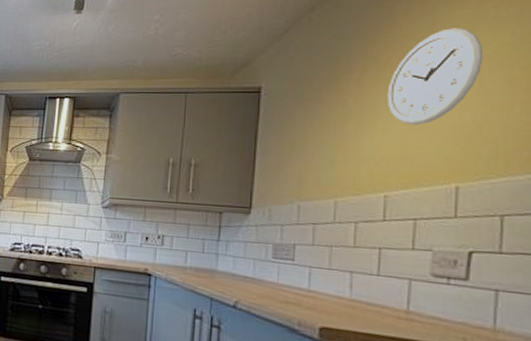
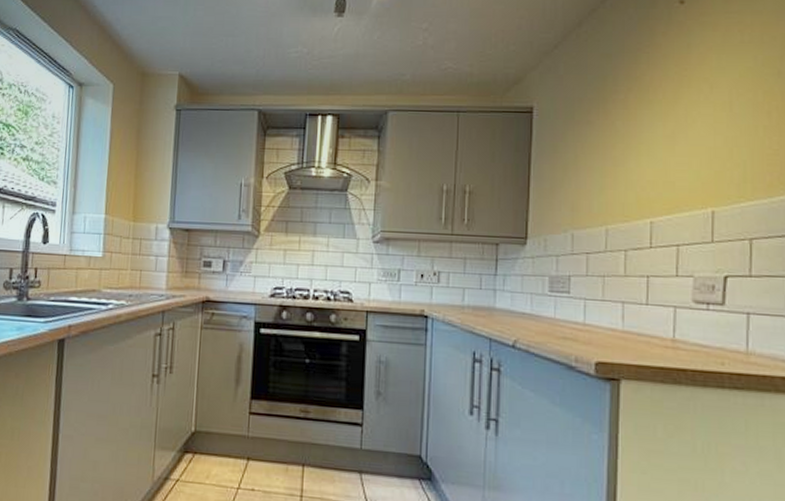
wall clock: present [388,28,484,125] -> none [651,50,732,149]

